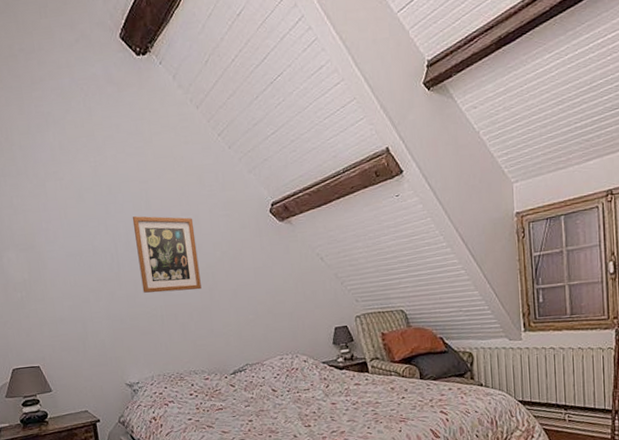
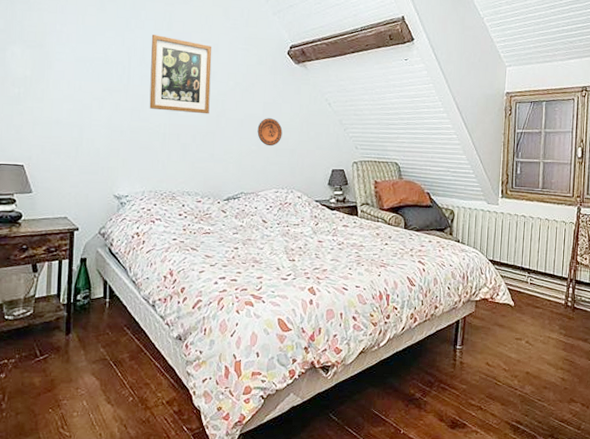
decorative plate: none [251,283,278,313] -> present [257,118,283,147]

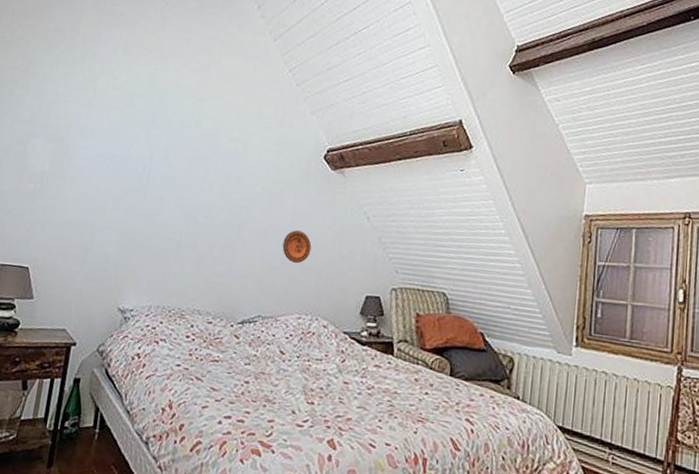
wall art: present [149,35,212,115] -> none [166,131,241,223]

